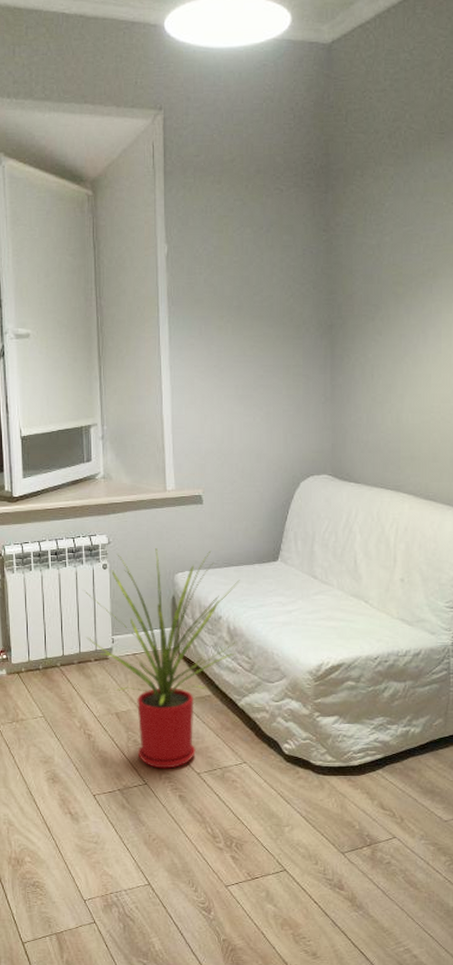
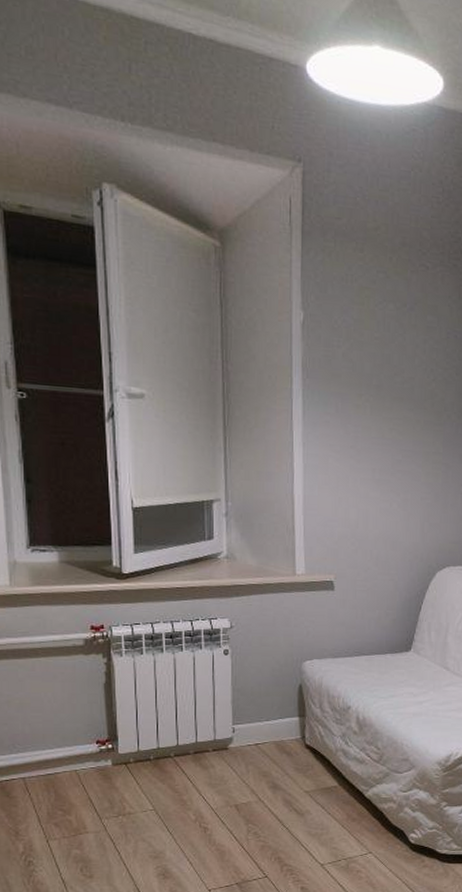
house plant: present [83,548,240,769] -> none [202,634,371,861]

